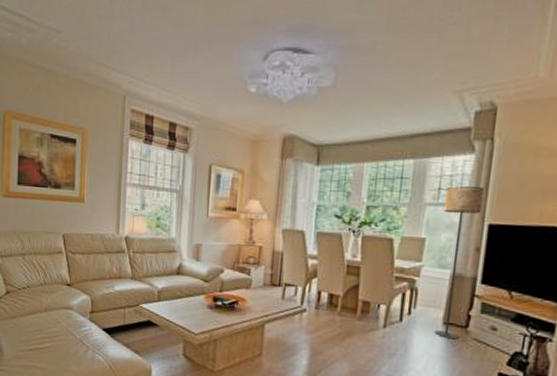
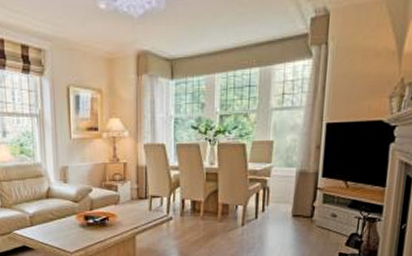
floor lamp: present [434,186,484,340] -> none [285,90,321,229]

